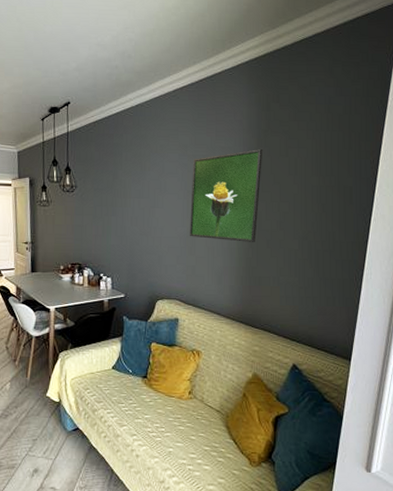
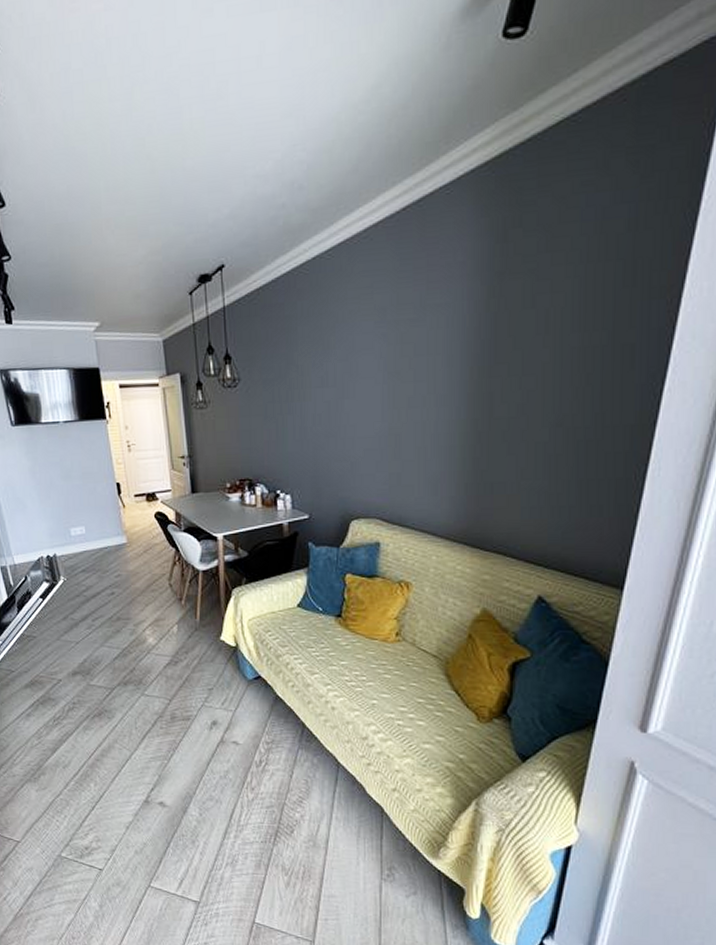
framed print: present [189,148,263,242] -> none [391,300,498,437]

